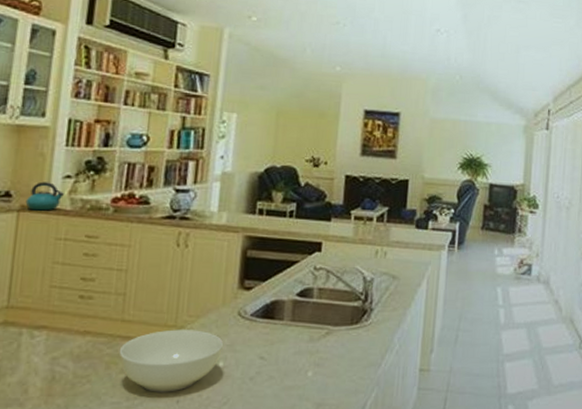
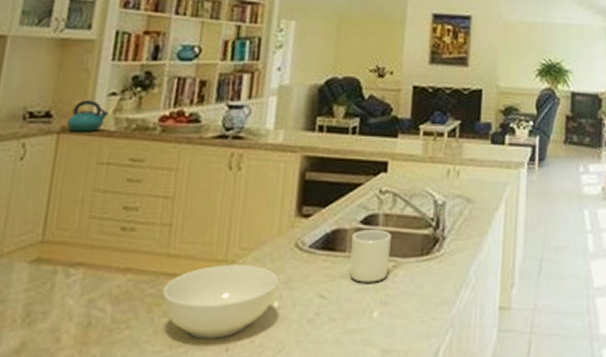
mug: none [287,300,325,347] -> present [349,229,391,283]

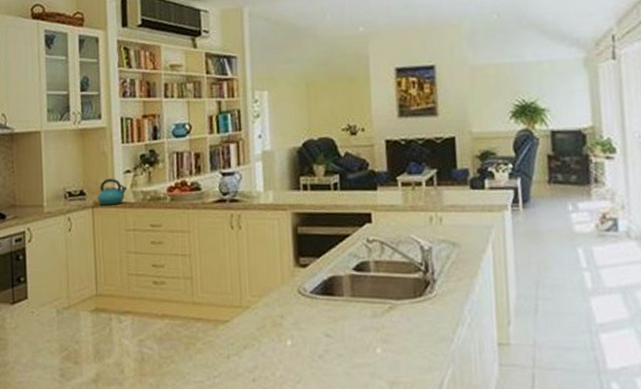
bowl: present [162,265,279,339] -> none [194,309,289,371]
mug: present [349,229,391,283] -> none [346,275,386,323]

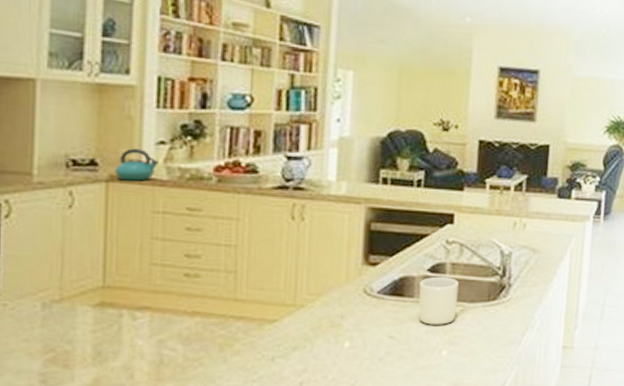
mug: none [346,275,386,323] -> present [418,276,459,325]

